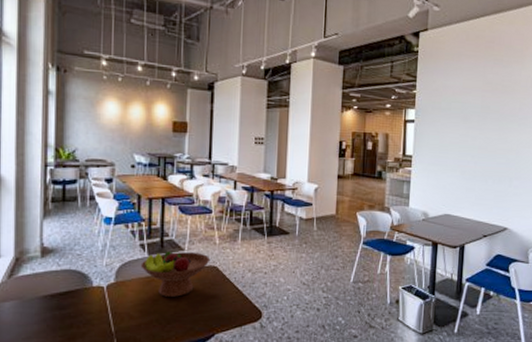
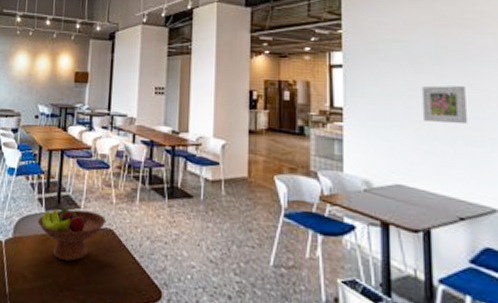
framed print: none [467,138,498,167] -> present [421,85,467,123]

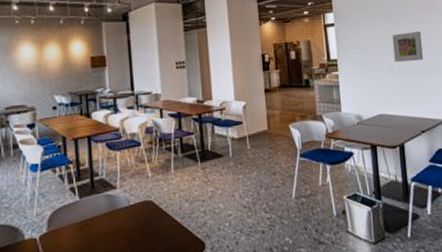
fruit bowl: present [37,207,107,261] -> none [72,188,145,241]

